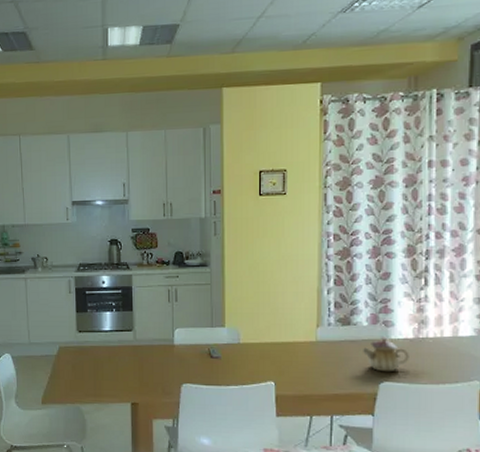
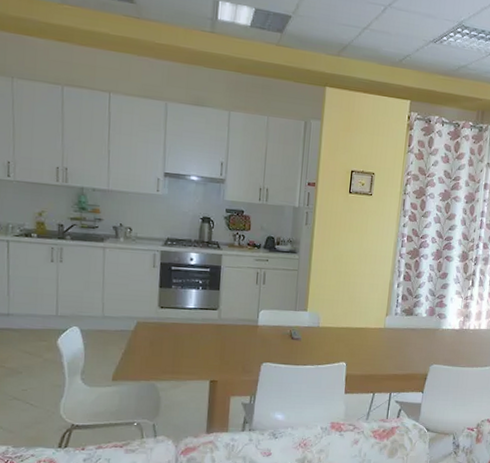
teapot: present [363,336,409,372] -> none [420,326,455,357]

